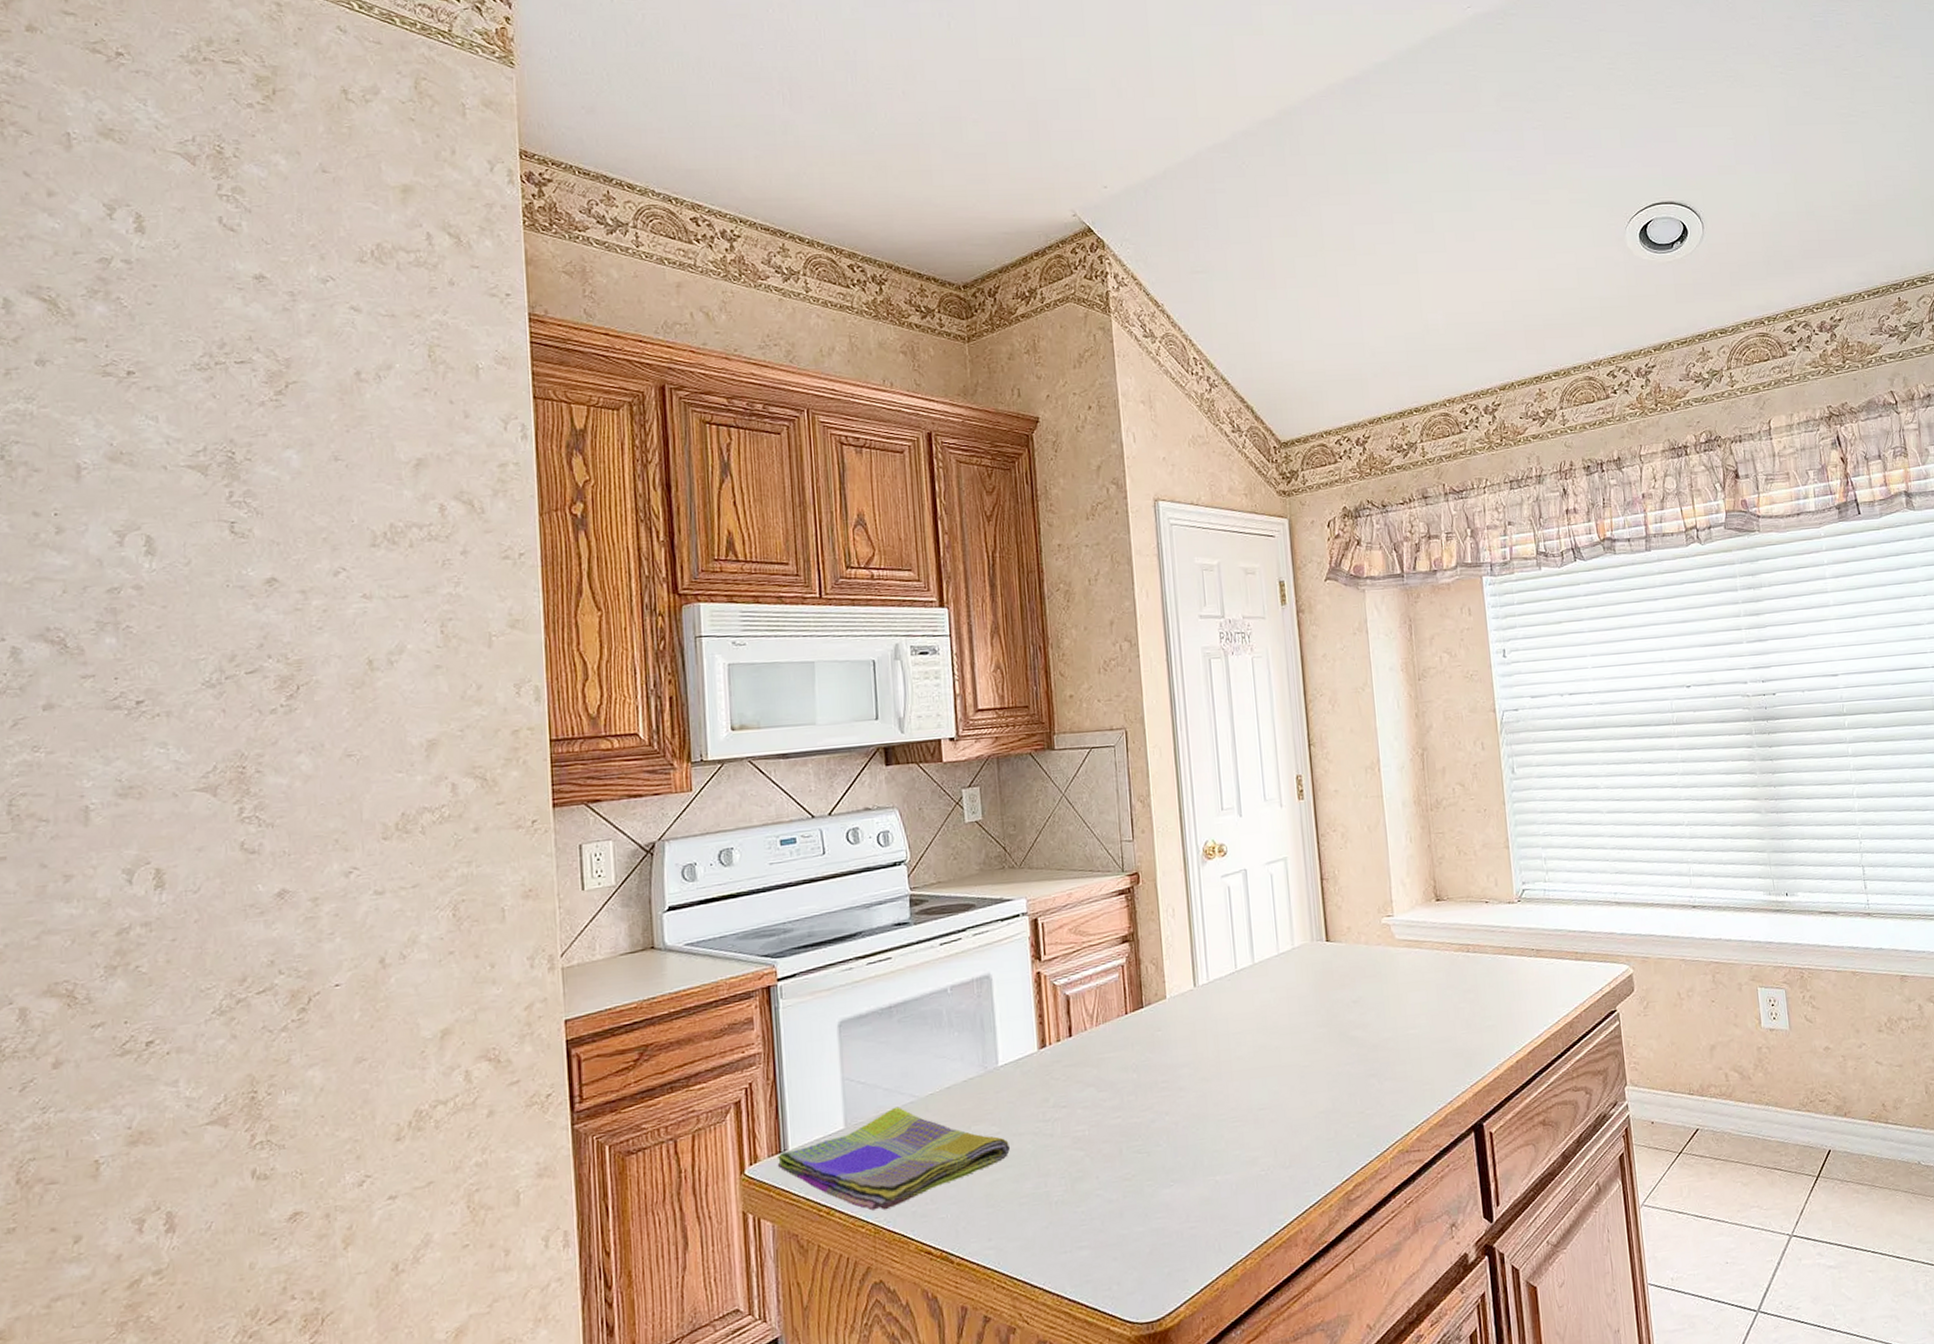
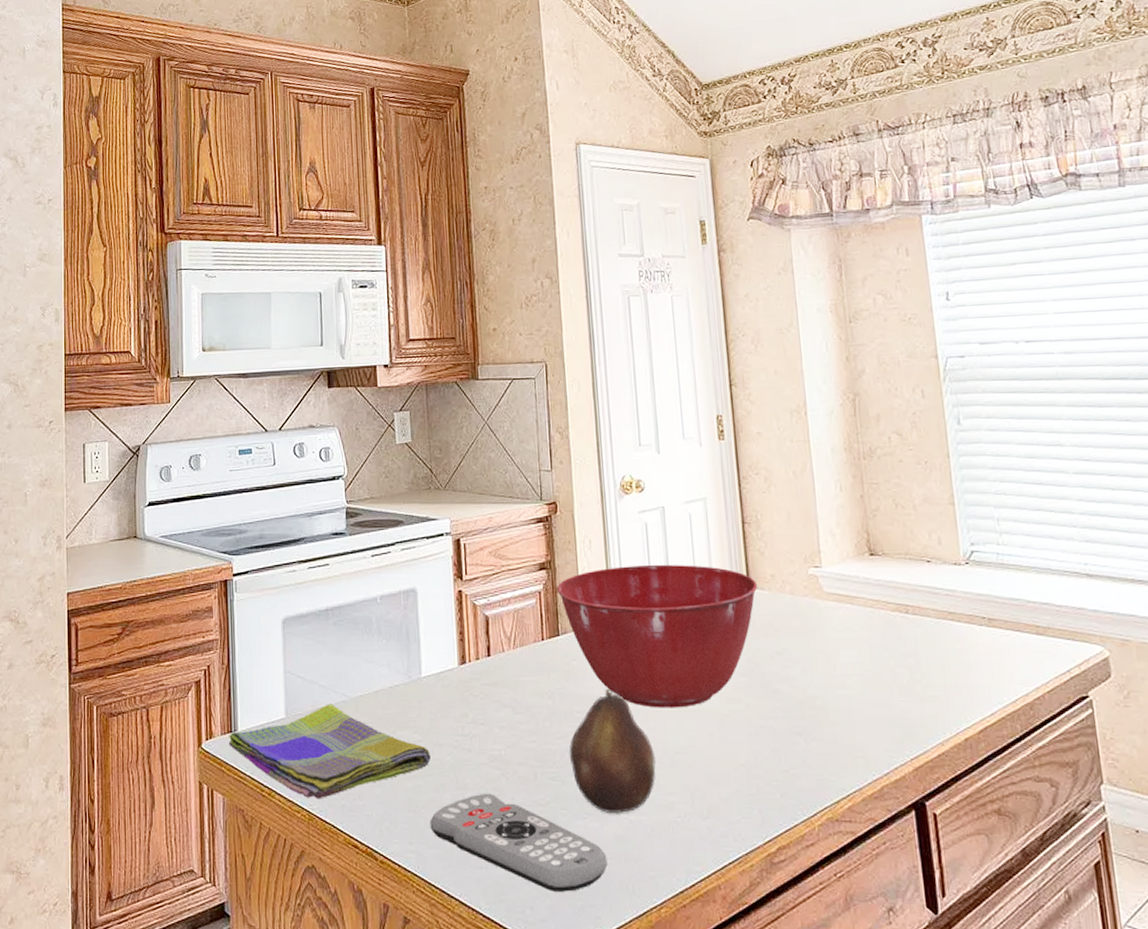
remote control: none [1010,1175,1194,1264] -> present [430,793,608,892]
mixing bowl: none [1139,924,1336,1069] -> present [556,564,758,708]
fruit: none [1154,1056,1240,1177] -> present [569,690,656,814]

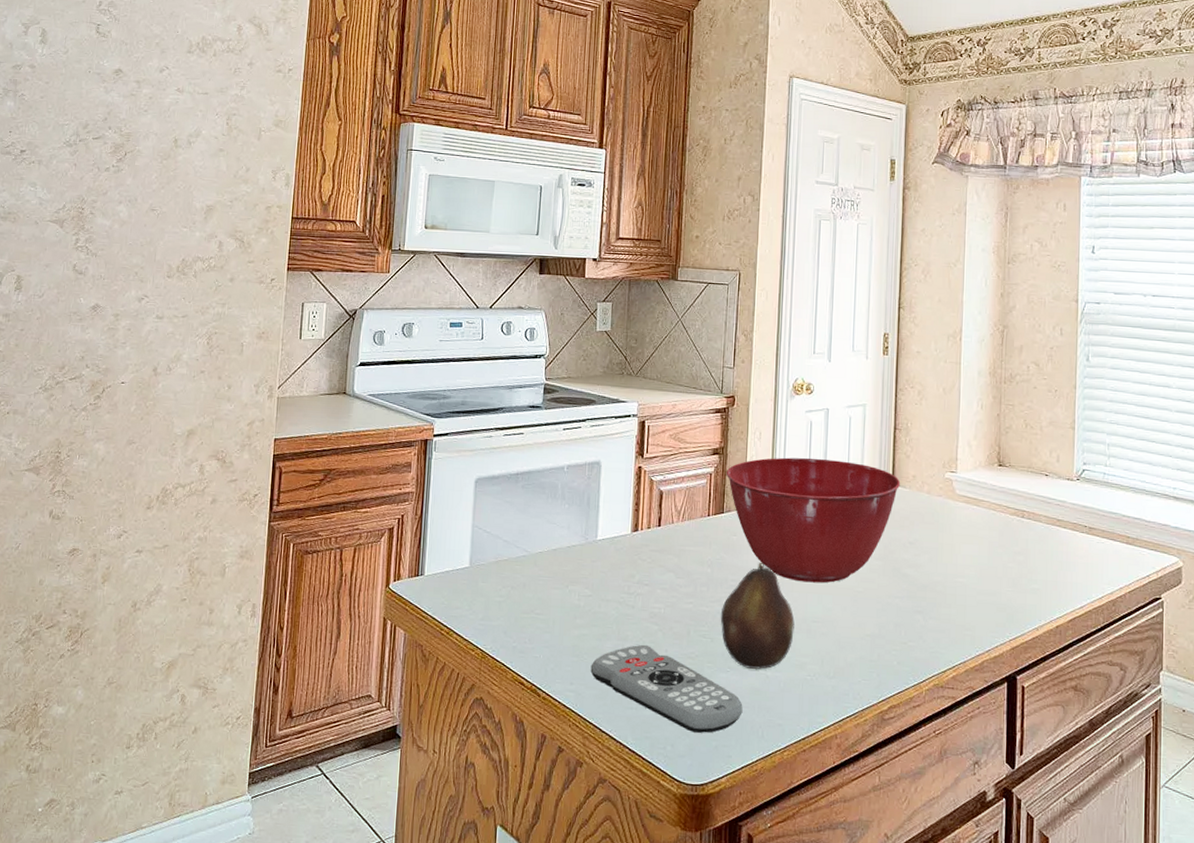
dish towel: present [228,703,431,799] -> none [414,557,598,641]

